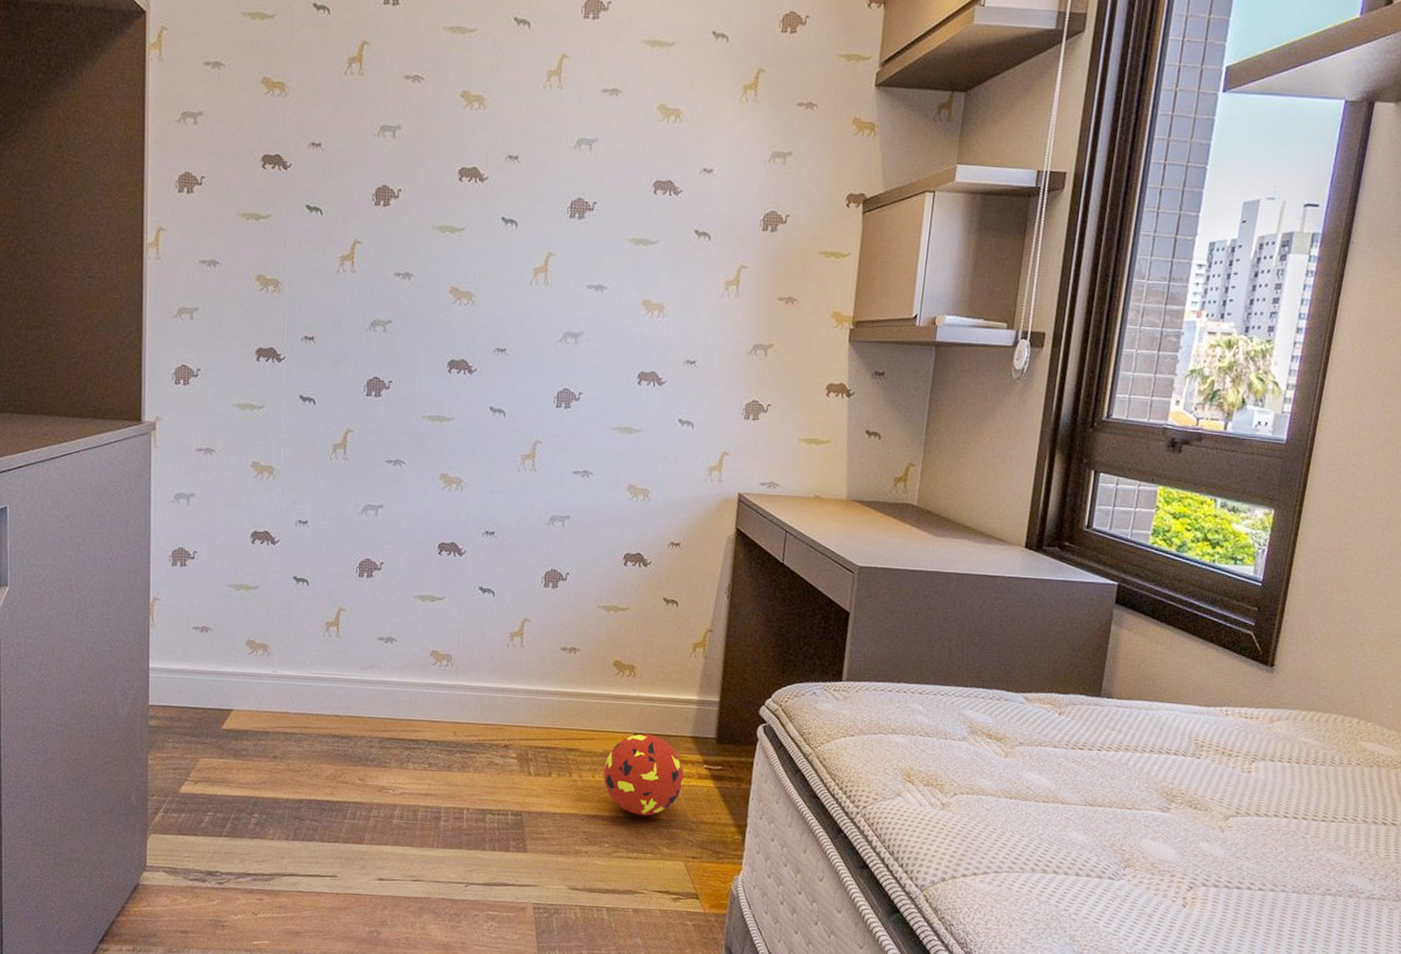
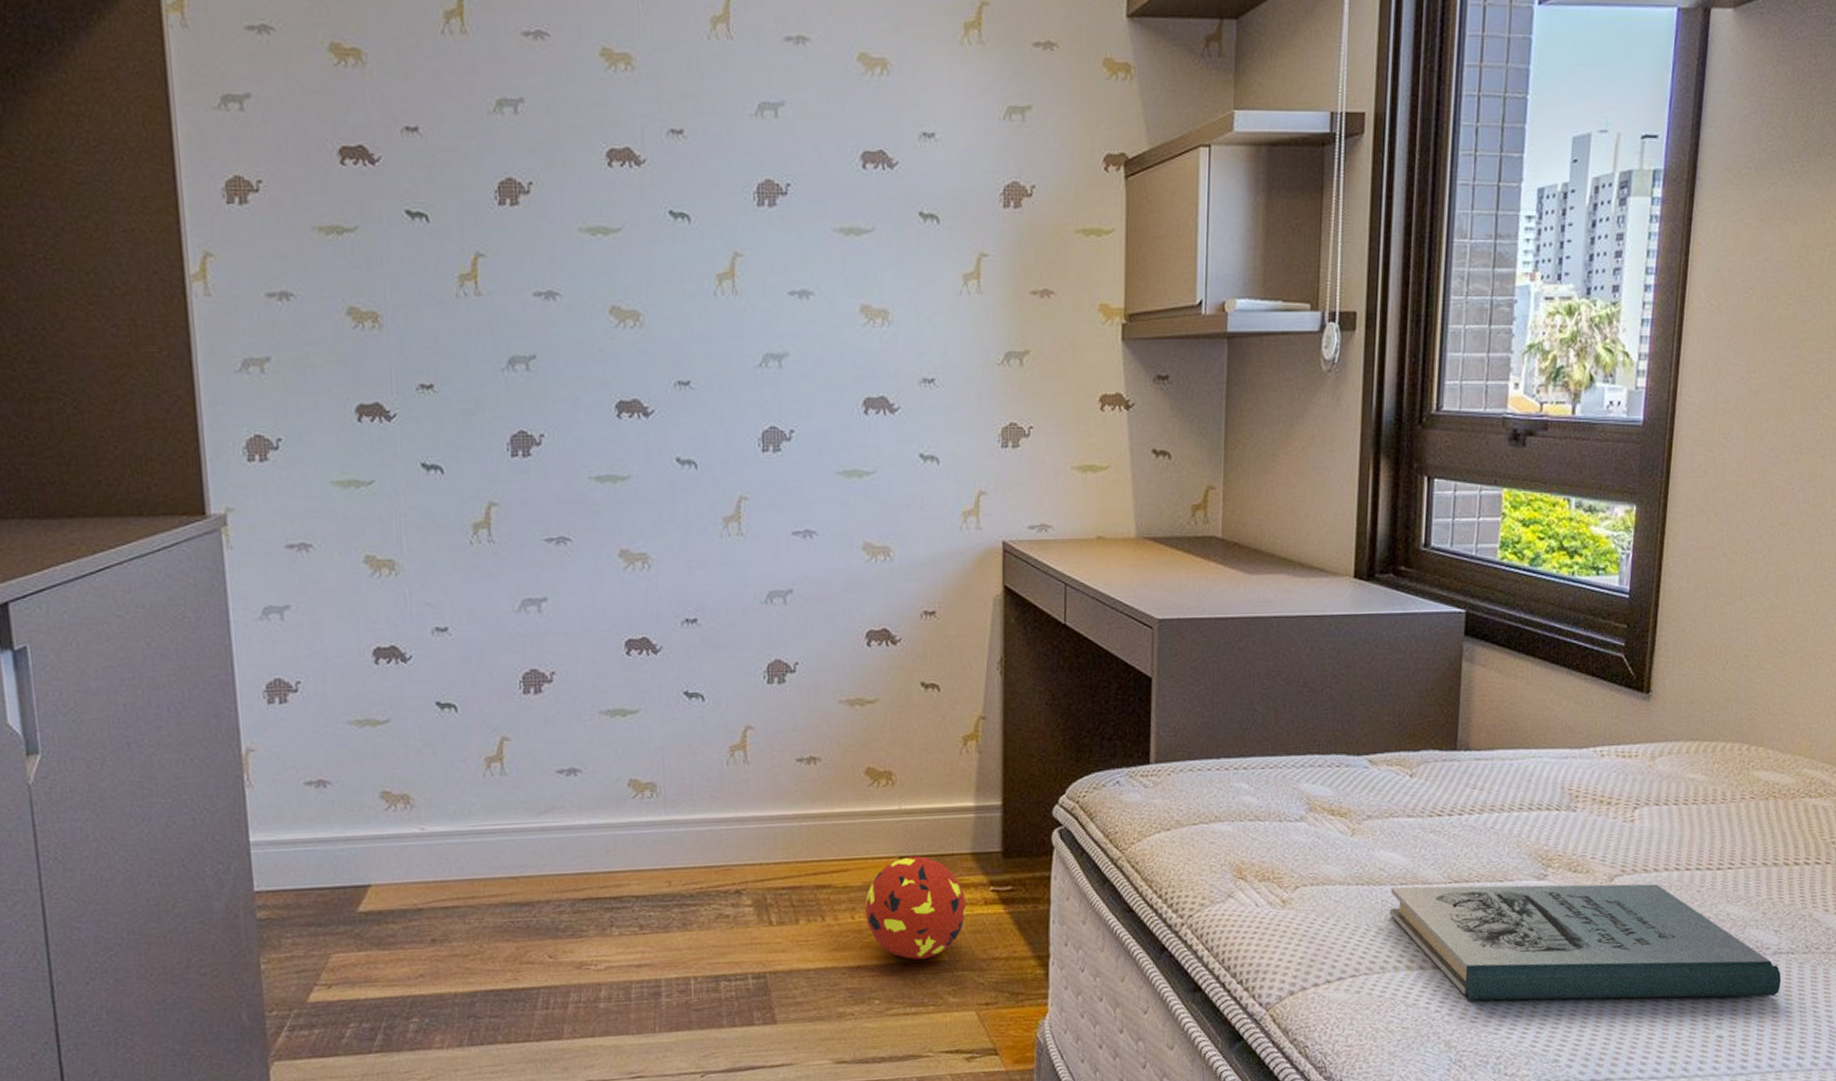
book: none [1031,803,1372,934] -> present [1389,883,1782,1001]

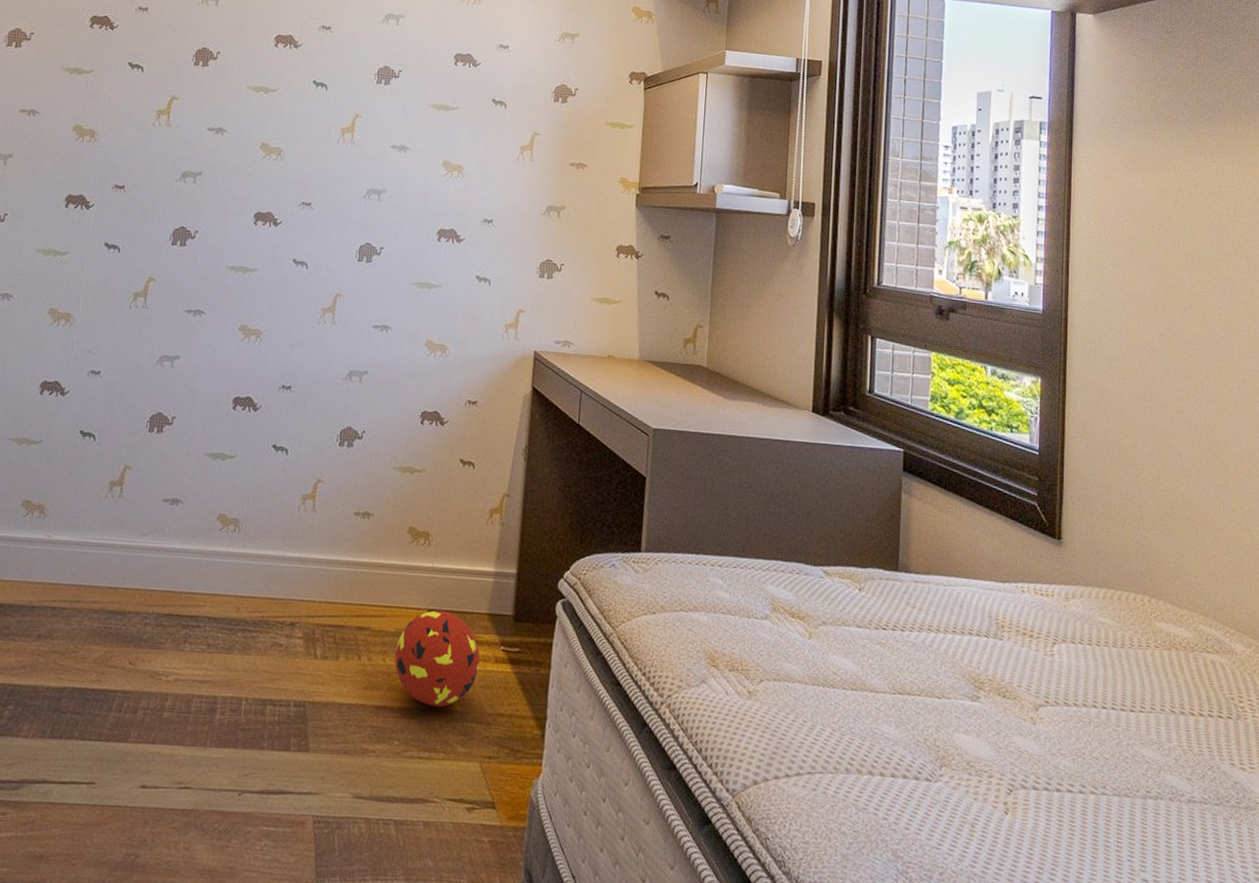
book: present [1389,883,1782,1001] -> none [842,691,1198,845]

